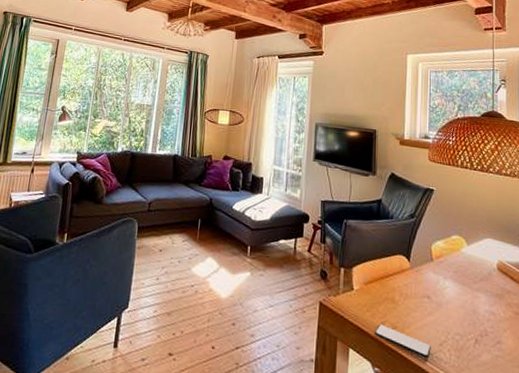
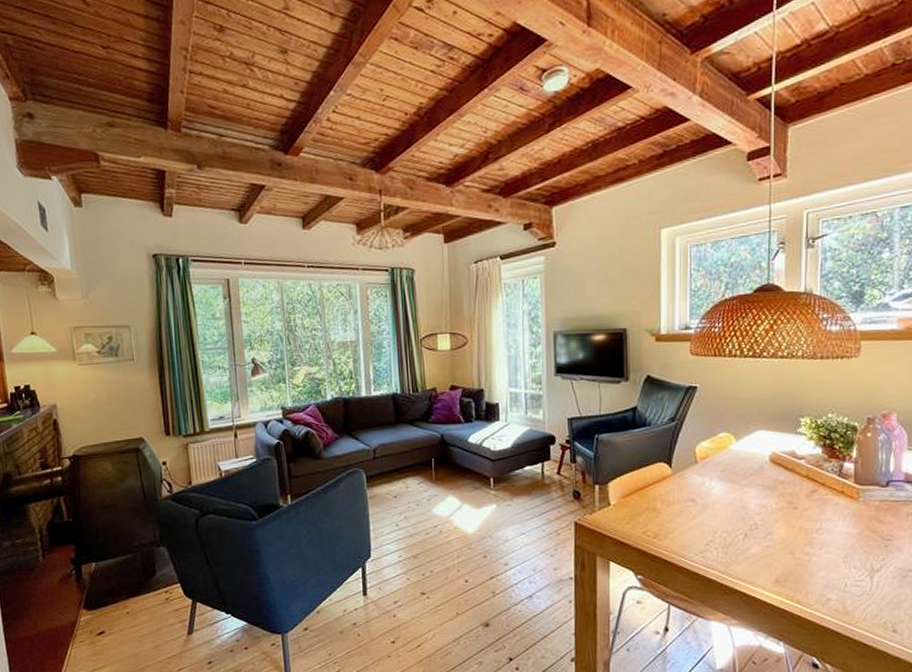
smartphone: present [375,324,431,359] -> none [636,534,697,560]

